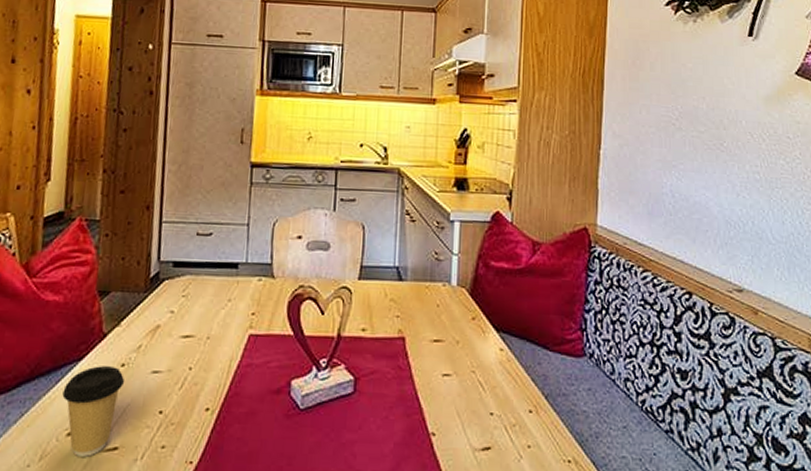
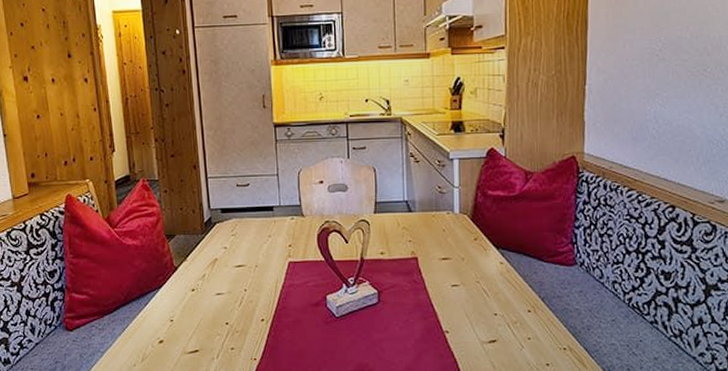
coffee cup: present [62,366,124,457] -> none [151,291,196,357]

